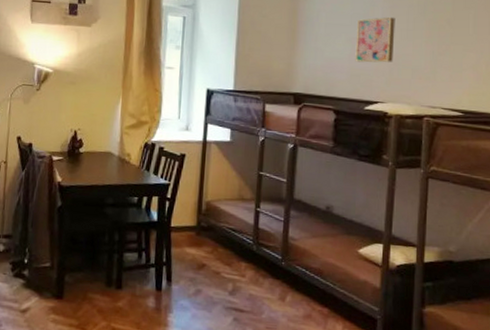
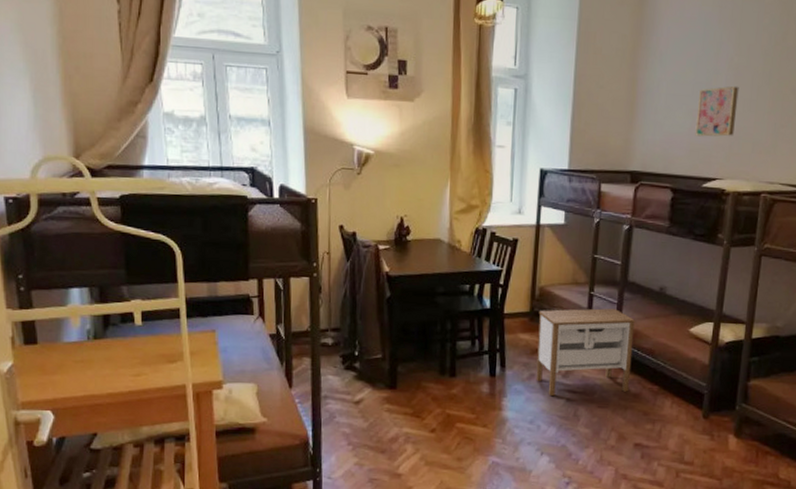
nightstand: none [202,224,302,314] -> present [536,308,635,396]

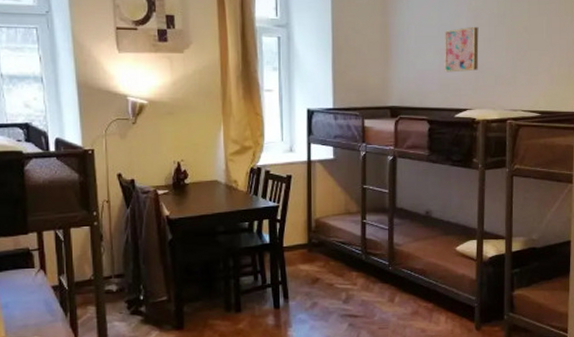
nightstand: present [536,308,635,396] -> none [316,234,406,322]

